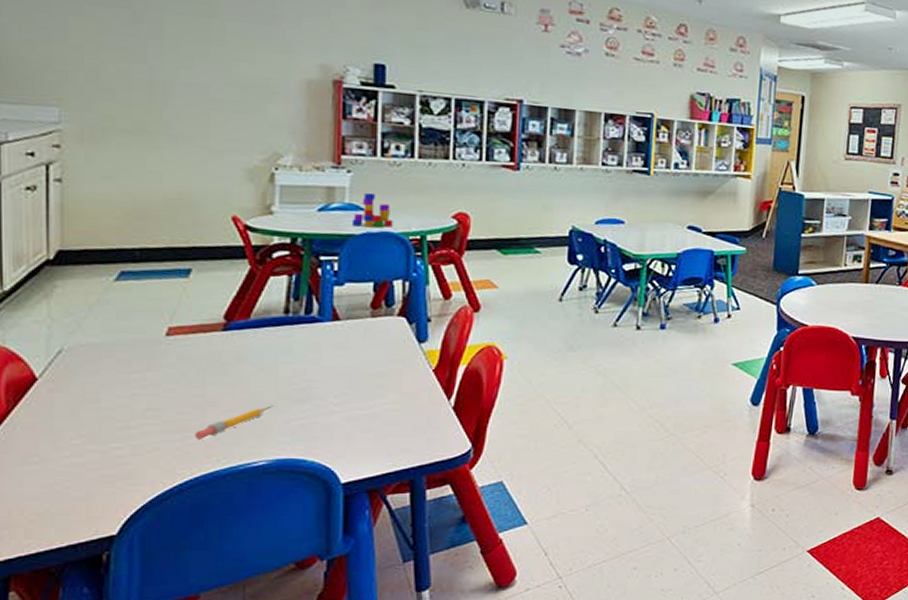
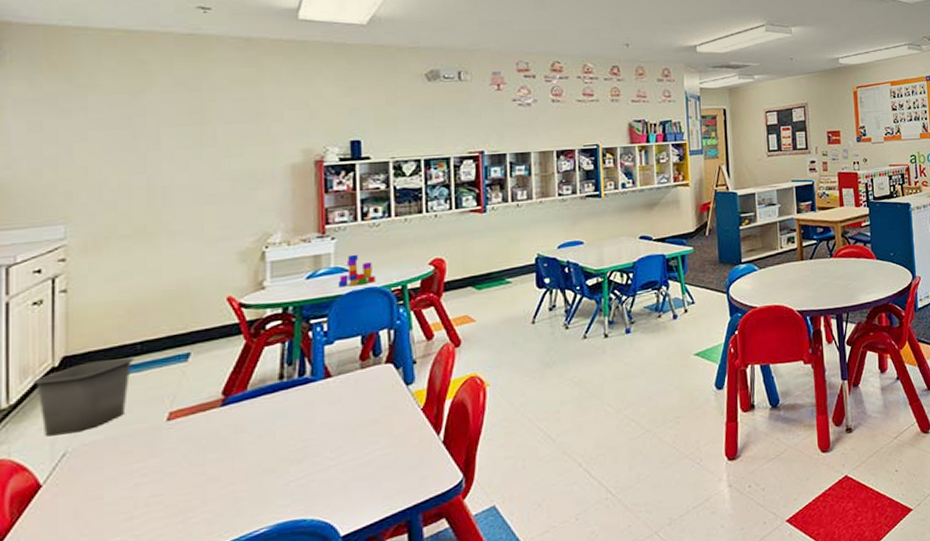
waste bin: none [27,260,133,332] -> present [33,357,135,437]
pencil: present [194,405,274,439] -> none [196,470,273,518]

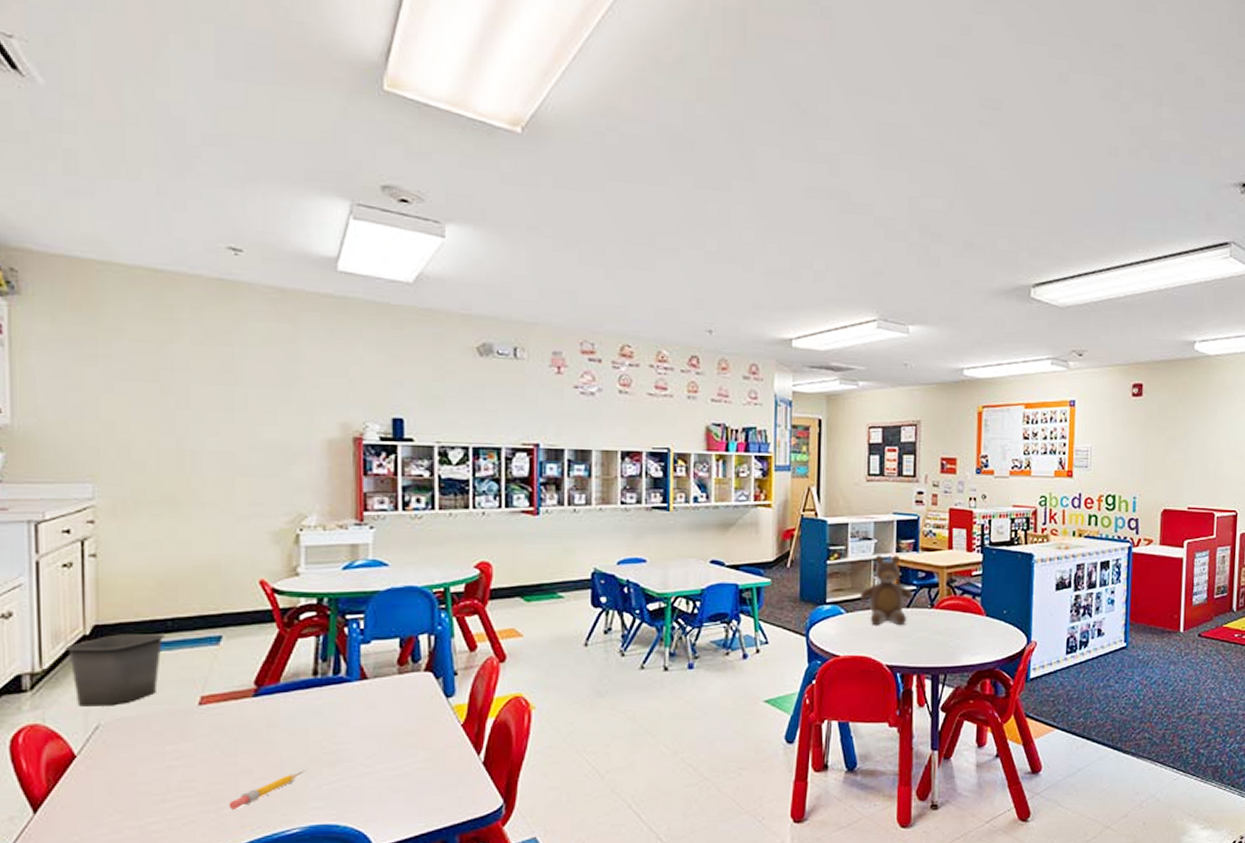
pencil: none [196,470,273,518] -> present [228,770,306,809]
toy blocks: present [339,254,376,287] -> none [377,547,416,583]
teddy bear: none [769,216,815,277] -> present [859,555,914,625]

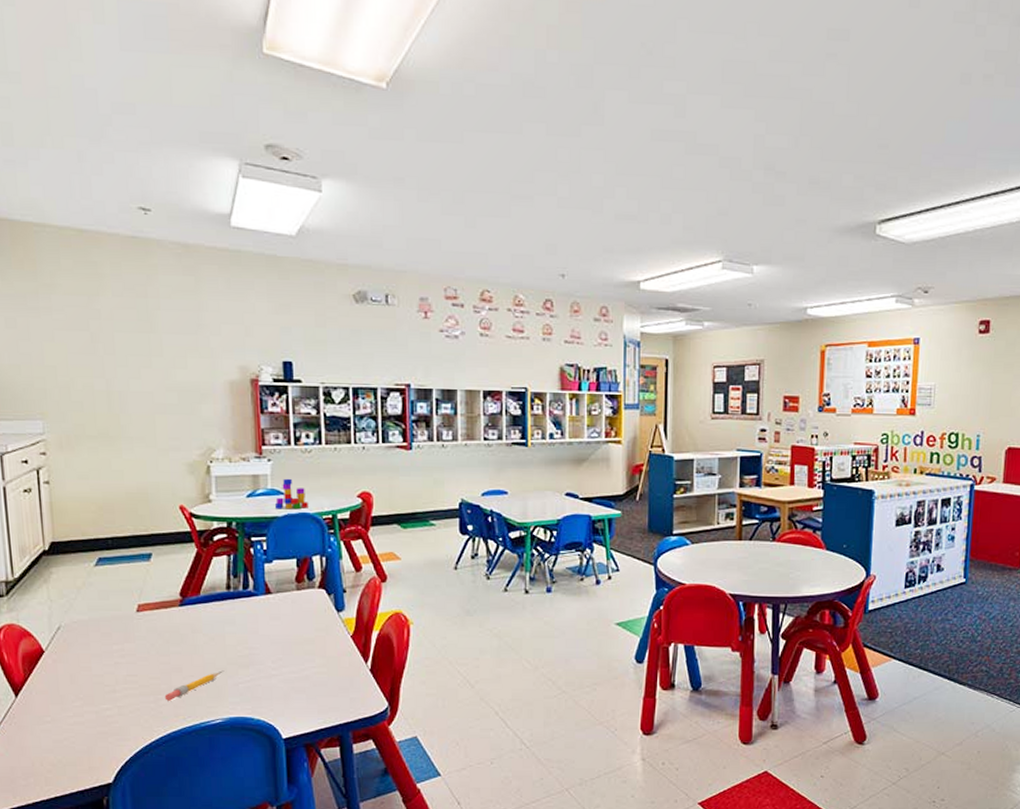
waste bin: present [65,634,166,707] -> none [30,550,108,611]
toy blocks: none [377,547,416,583] -> present [275,478,309,510]
teddy bear: present [859,555,914,625] -> none [704,490,756,556]

